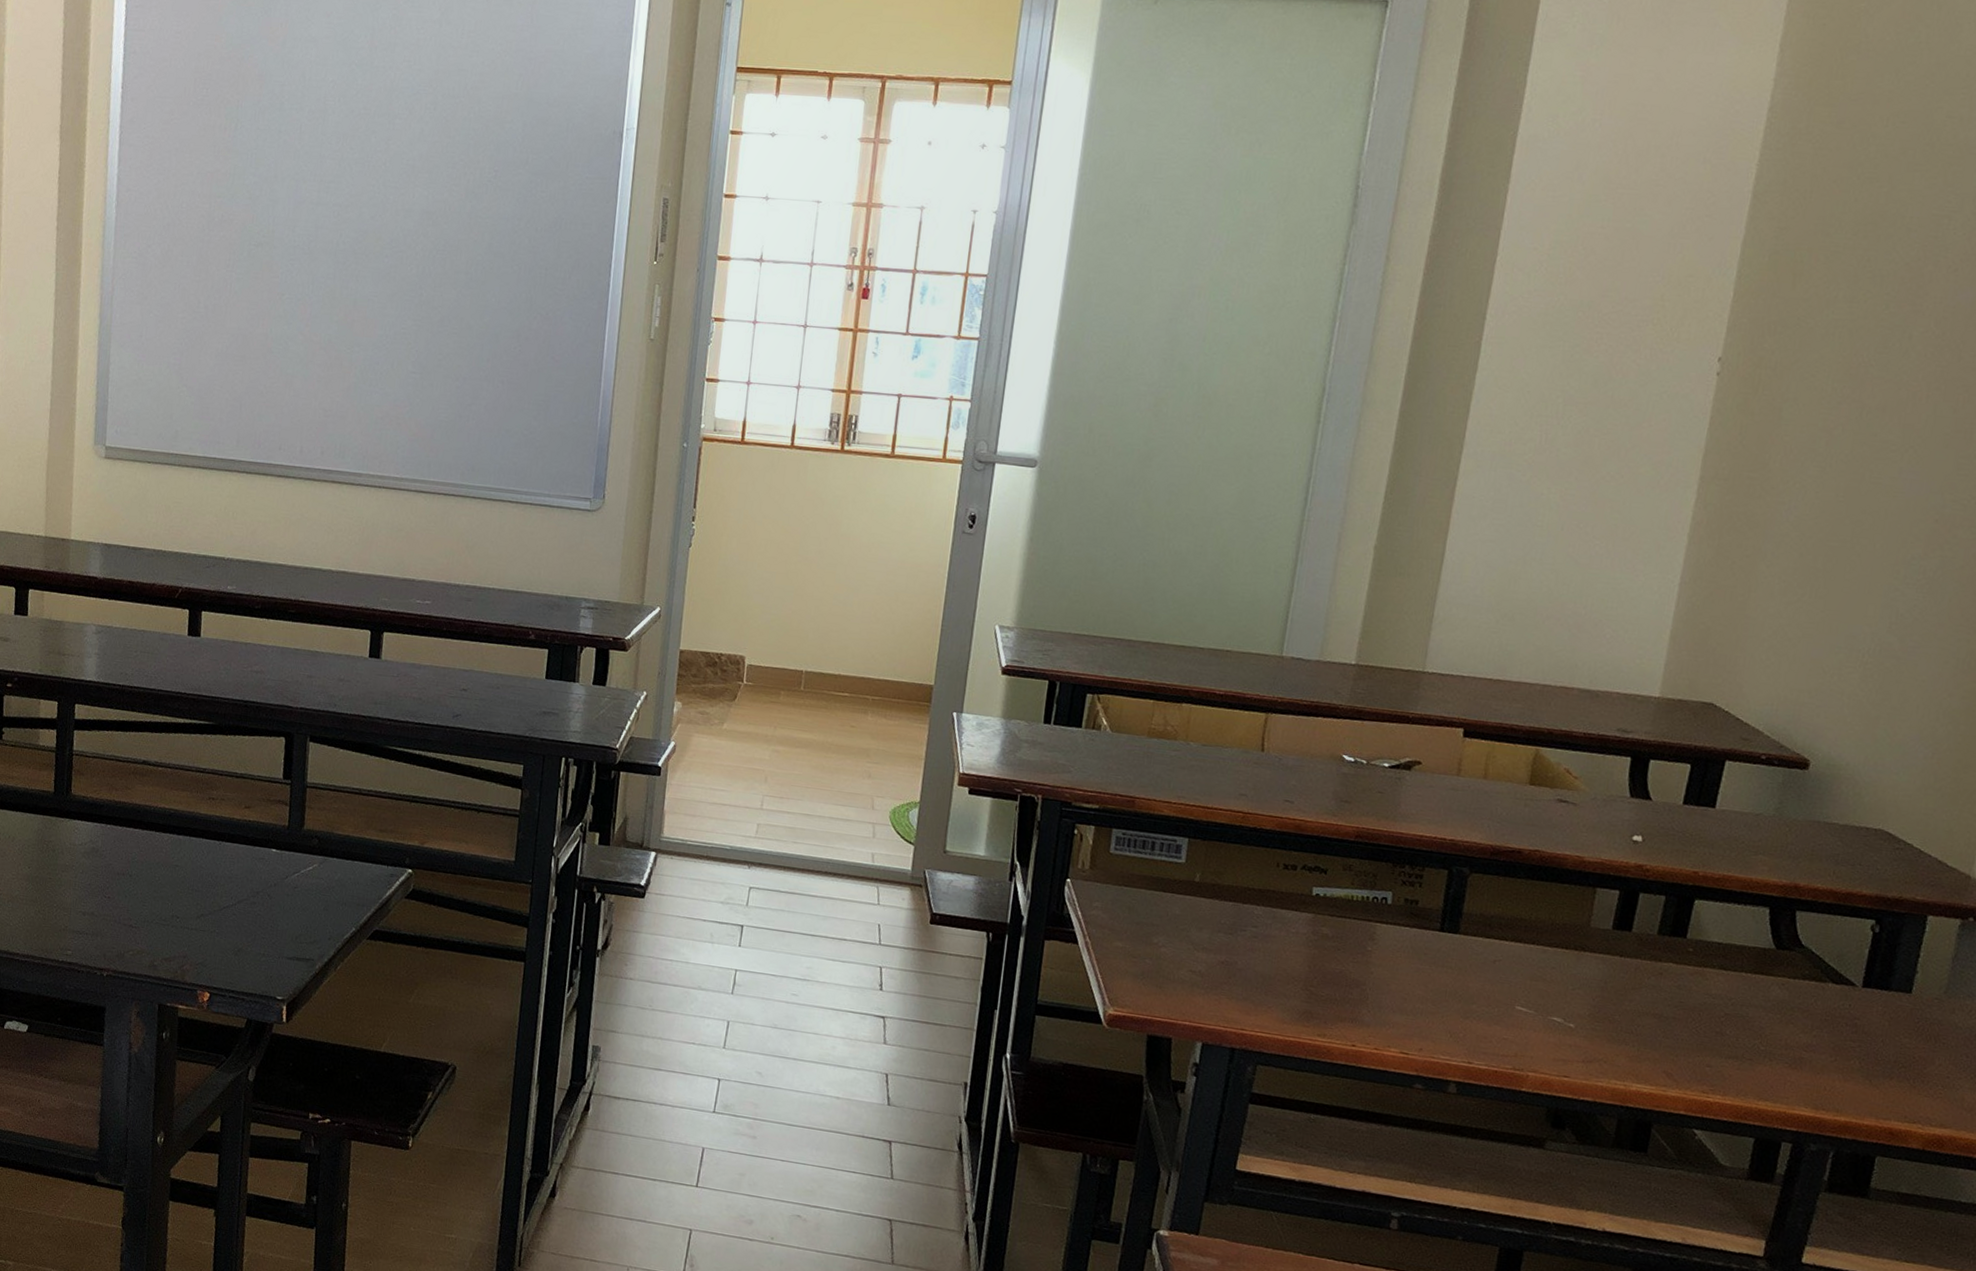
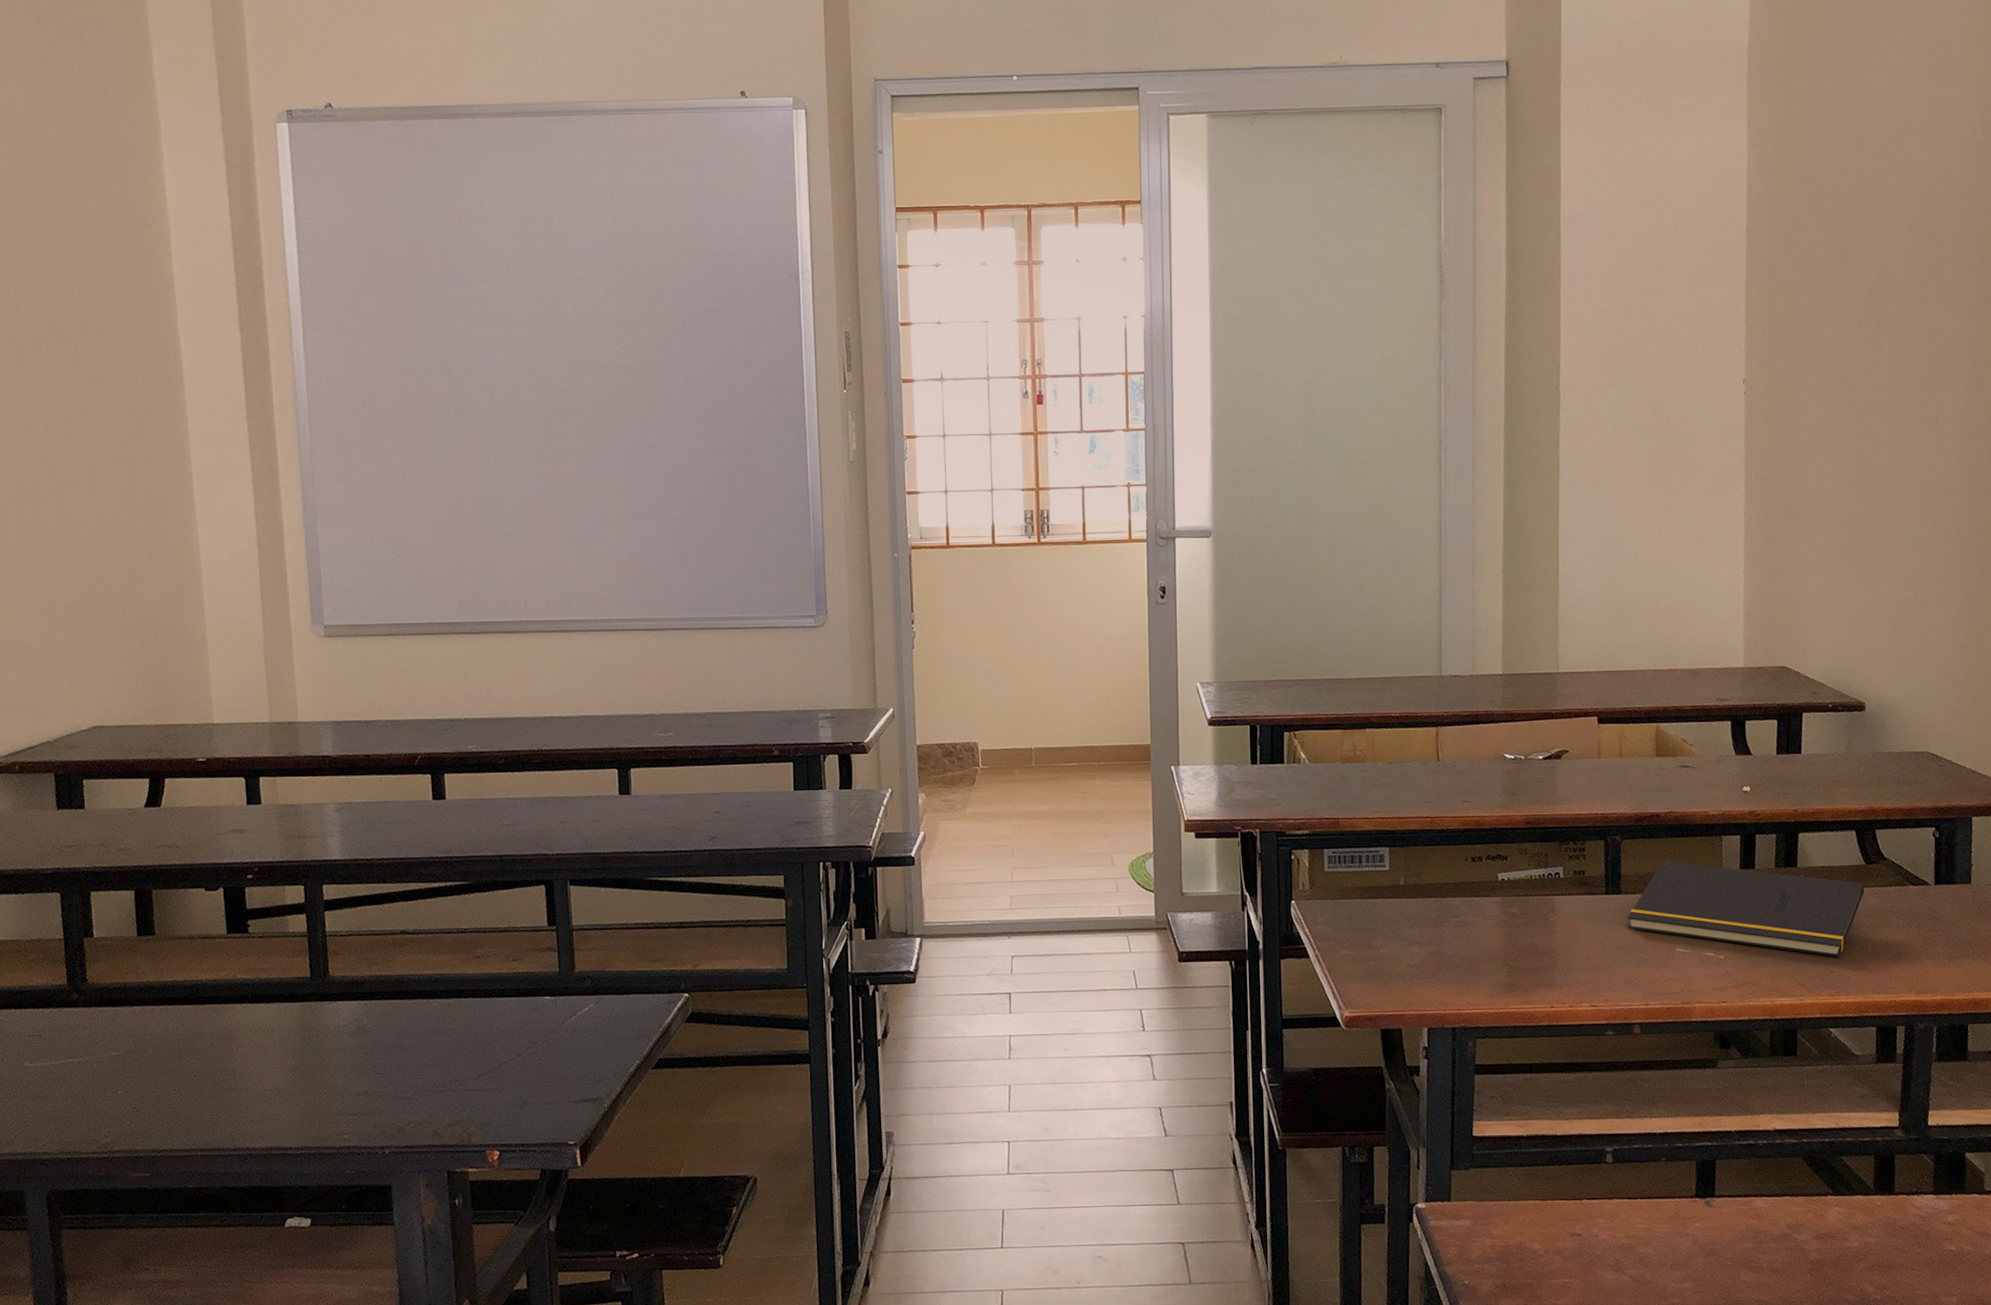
notepad: none [1461,904,1770,1050] -> present [1628,861,1865,957]

